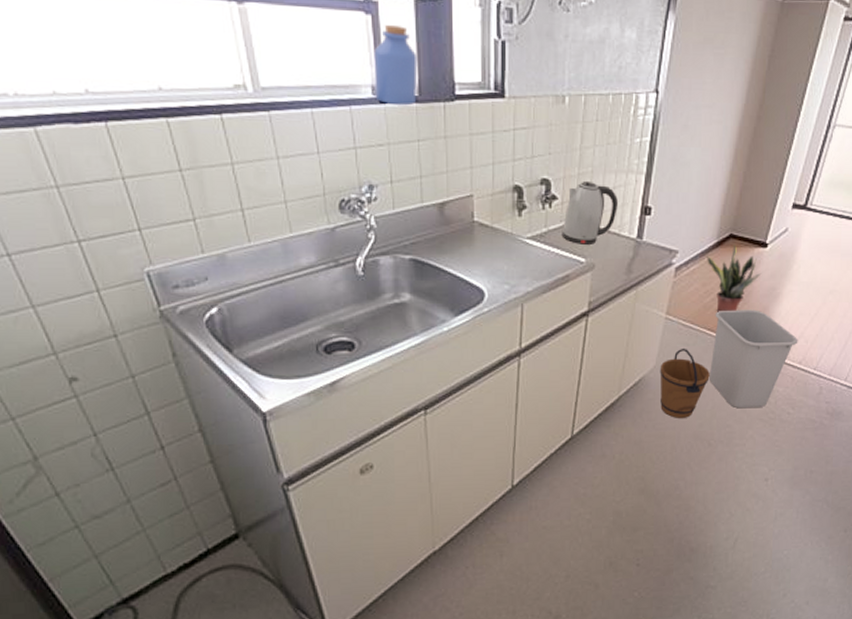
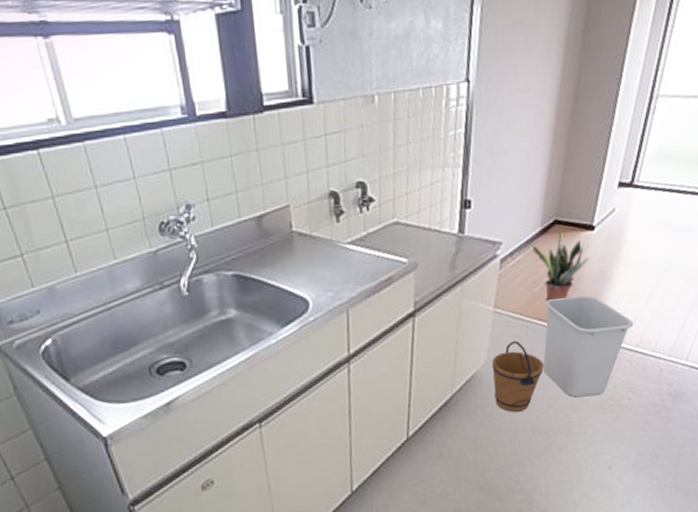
jar: present [374,24,418,106] -> none [179,41,226,123]
kettle: present [561,180,619,244] -> none [381,179,437,245]

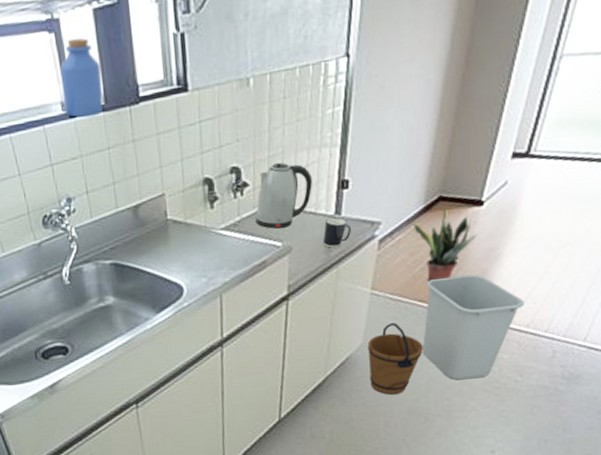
jar: none [179,41,226,123] -> present [60,38,104,118]
kettle: none [381,179,437,245] -> present [255,162,313,229]
mug: none [447,236,474,266] -> present [322,217,351,248]

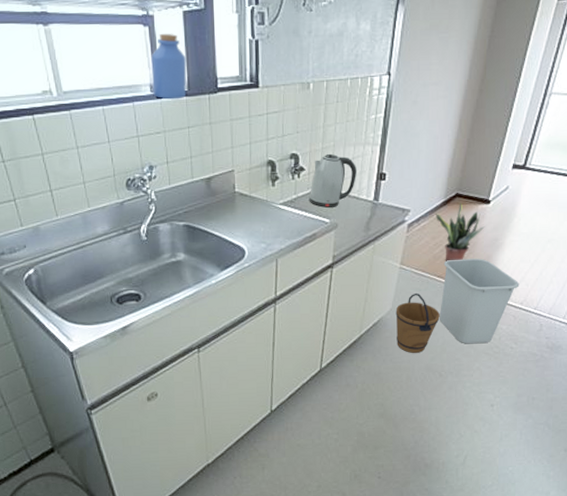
mug: present [322,217,351,248] -> none [363,202,386,228]

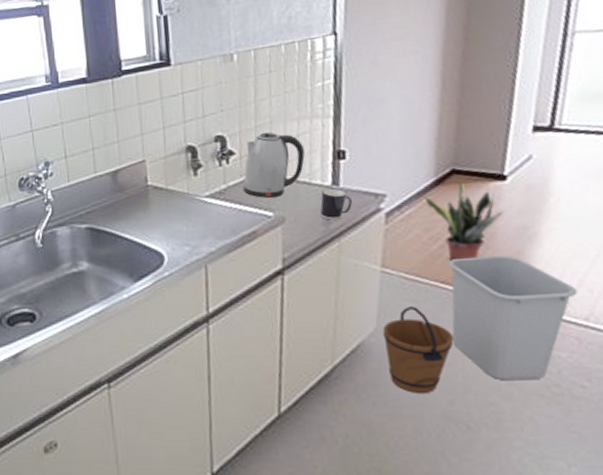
jar: present [151,33,187,100] -> none [46,20,86,89]
mug: none [363,202,386,228] -> present [320,188,352,220]

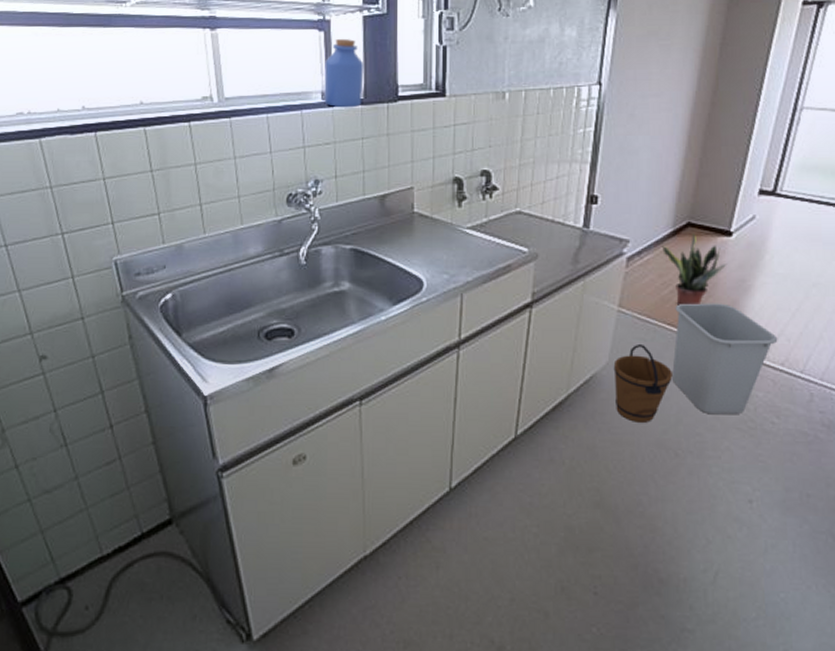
jar: none [46,20,86,89] -> present [324,38,364,108]
kettle: present [243,132,306,198] -> none [502,171,563,234]
mug: present [320,188,352,220] -> none [569,230,599,260]

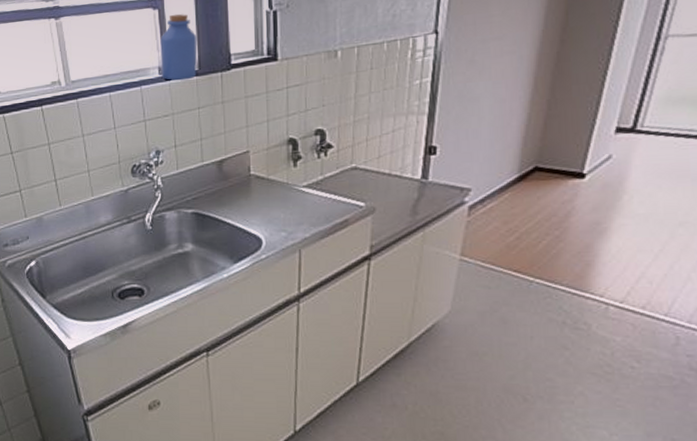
bucket: present [613,343,673,422] -> none [456,291,520,368]
potted plant: present [662,233,727,306] -> none [507,177,580,252]
garbage can: present [671,303,778,415] -> none [518,247,638,360]

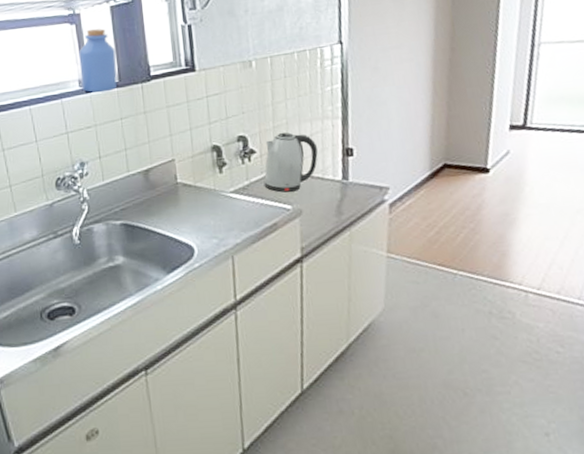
kettle: none [338,127,399,189] -> present [264,132,318,193]

